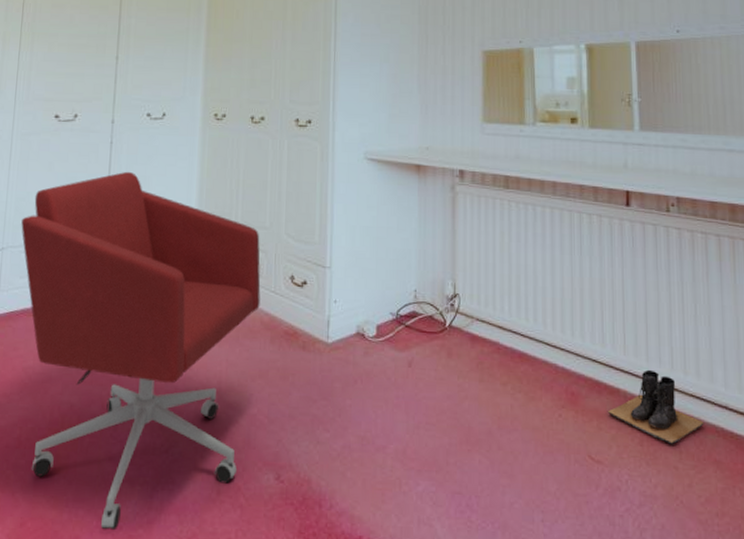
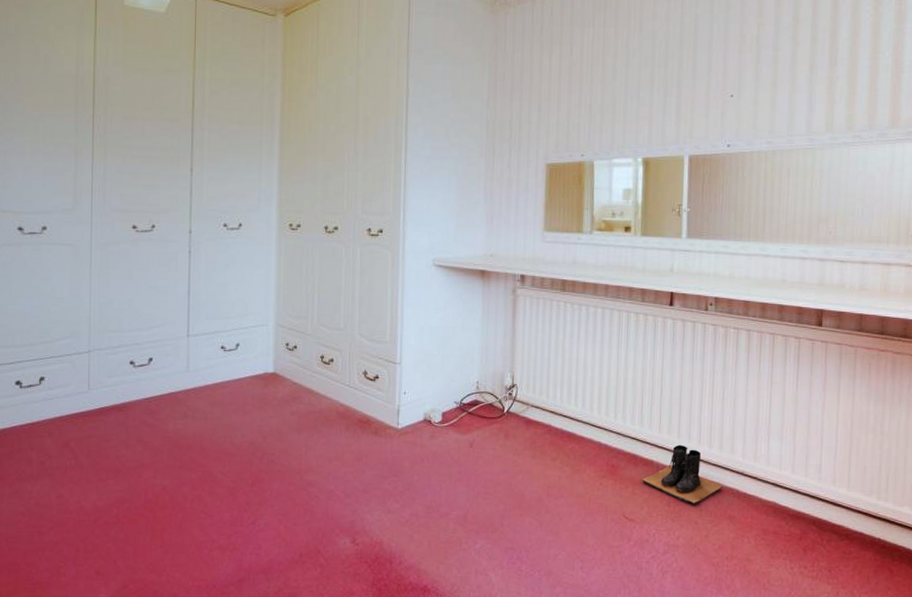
armchair: present [21,171,261,531] -> none [106,278,336,589]

